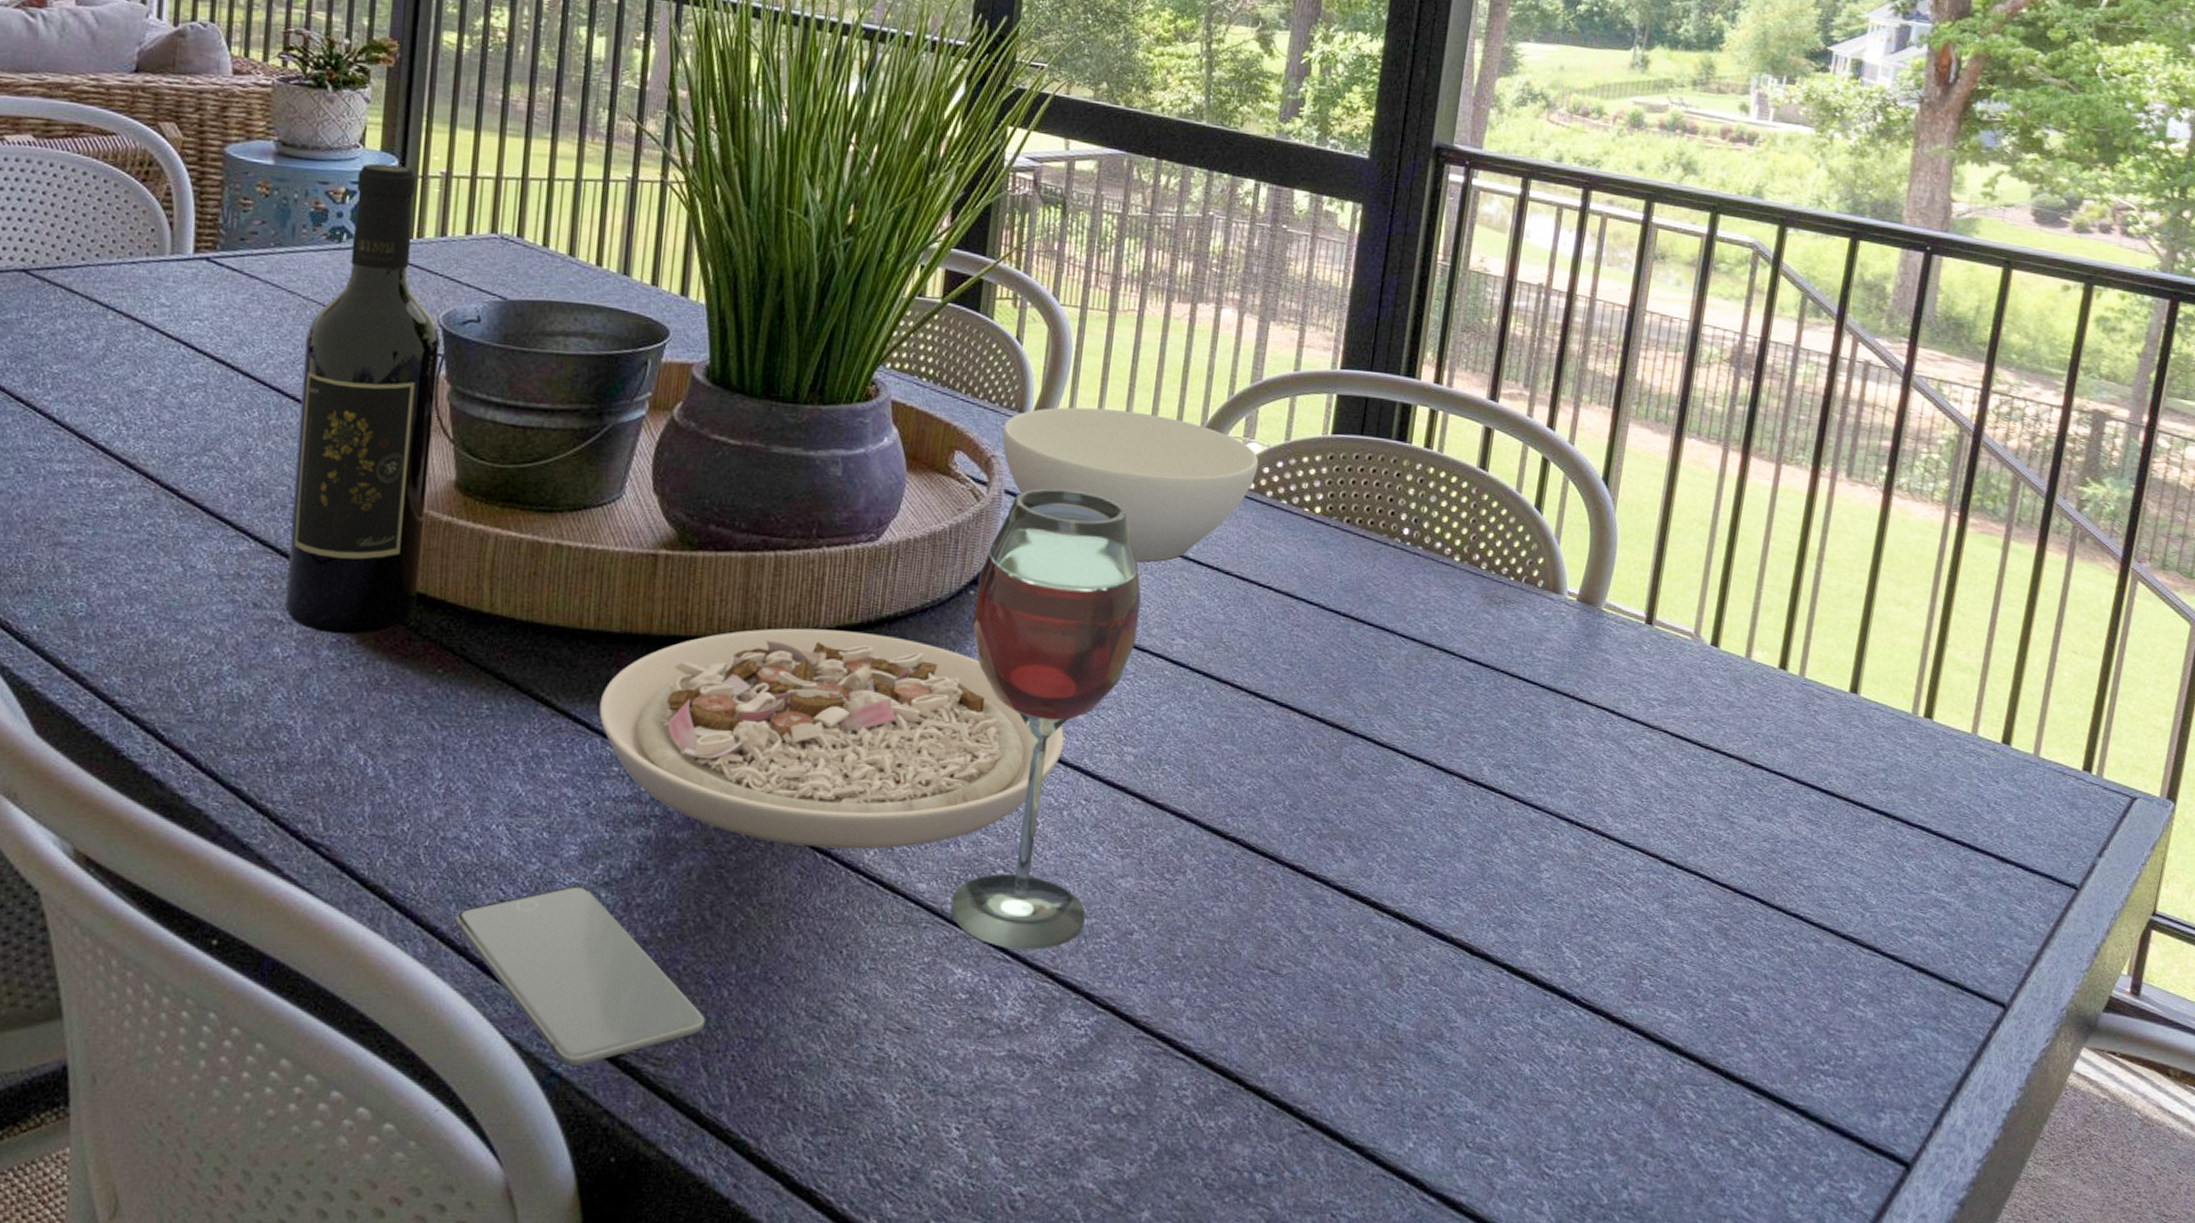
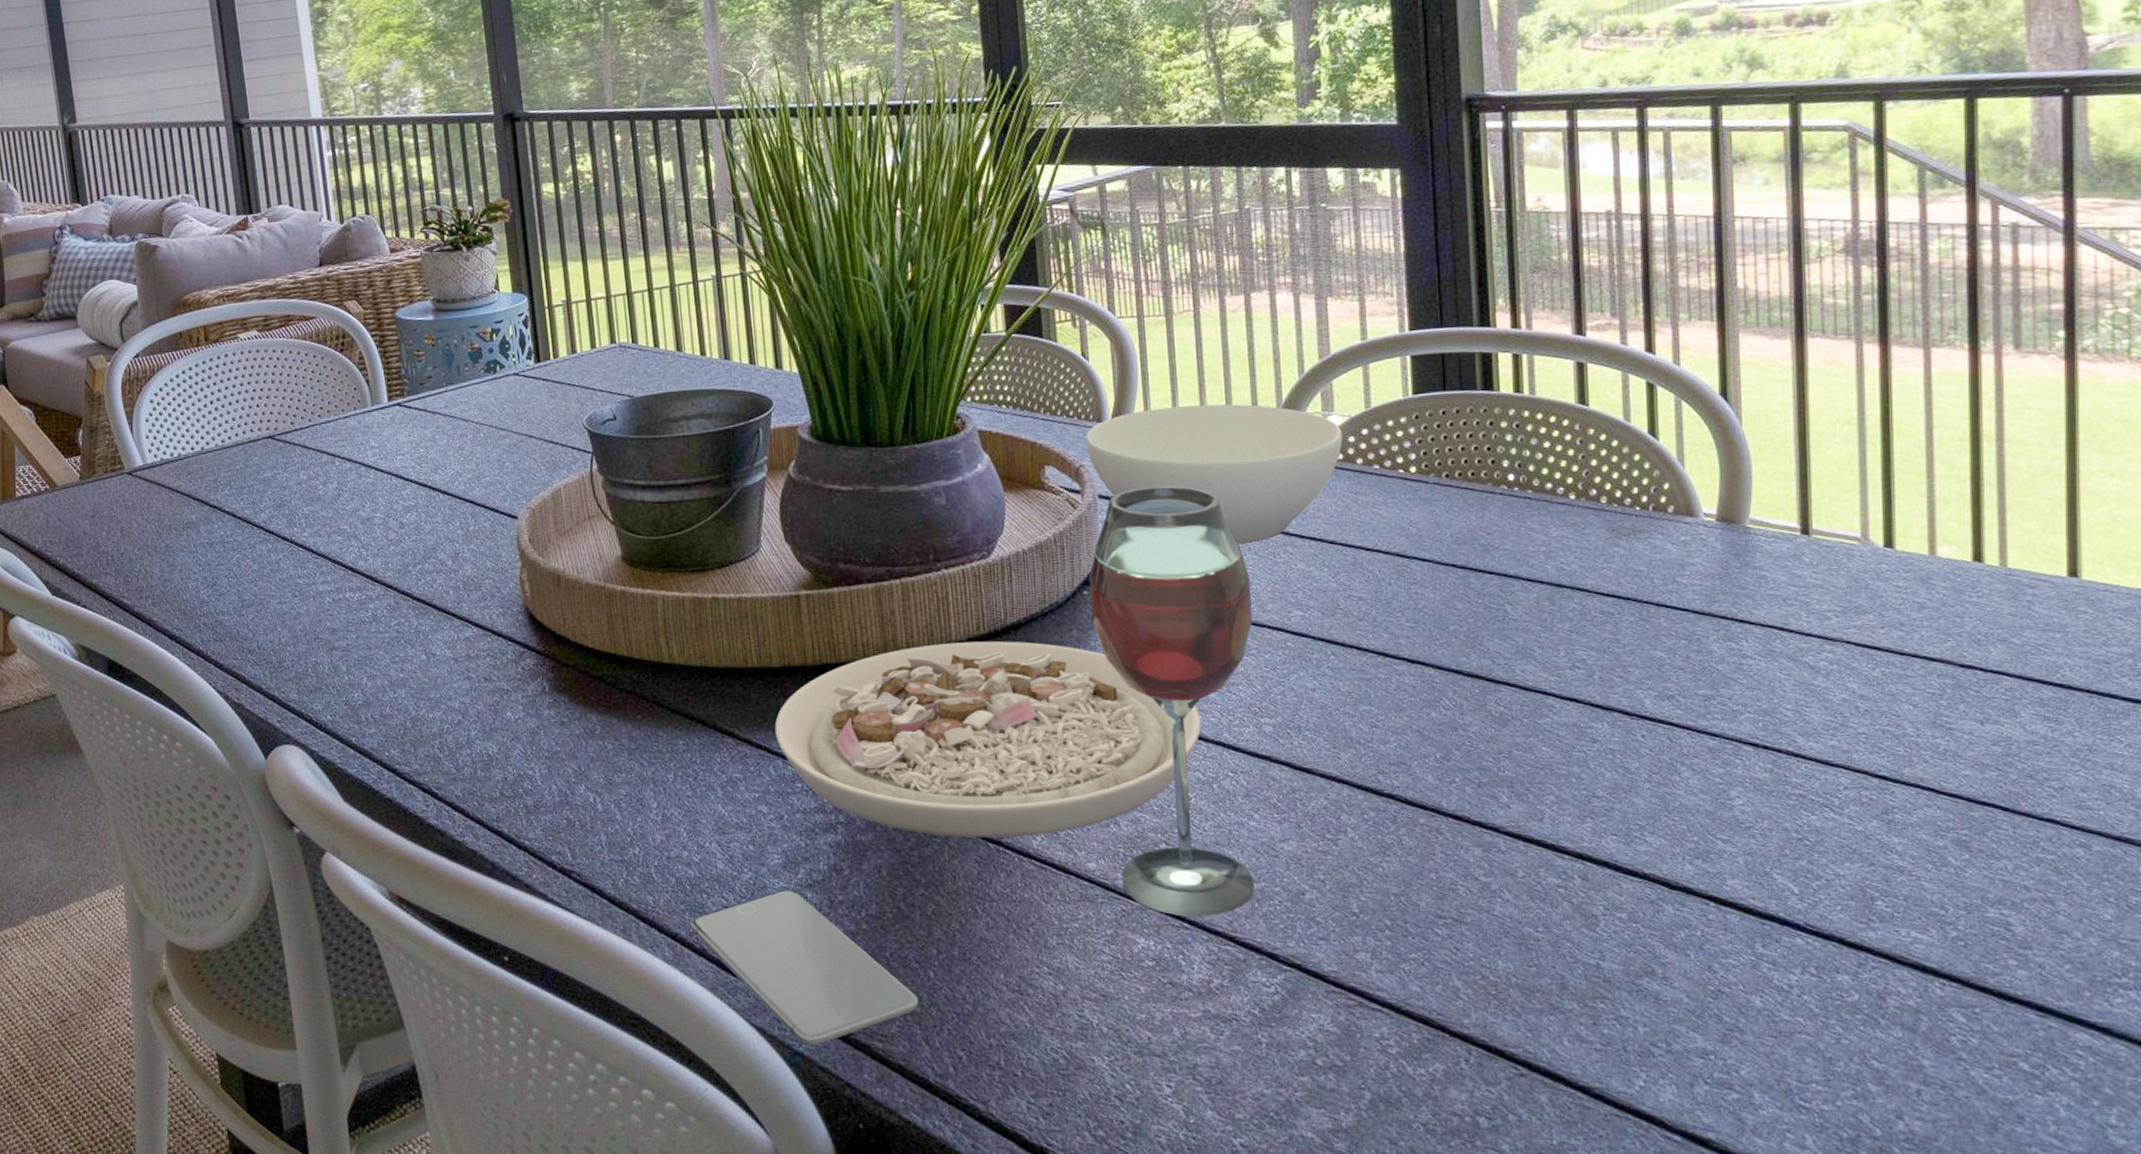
wine bottle: present [285,163,440,634] -> none [483,301,610,695]

